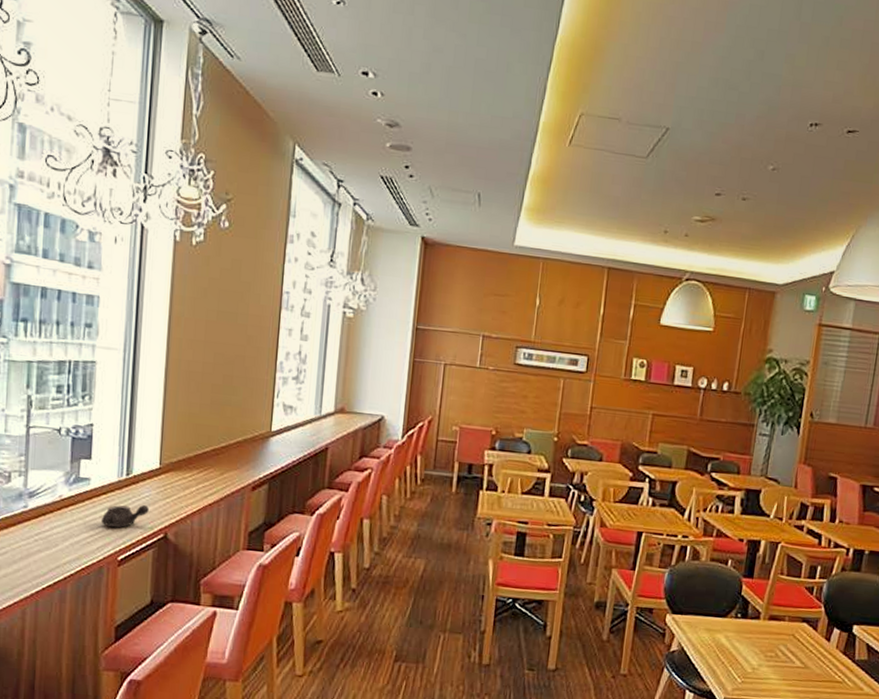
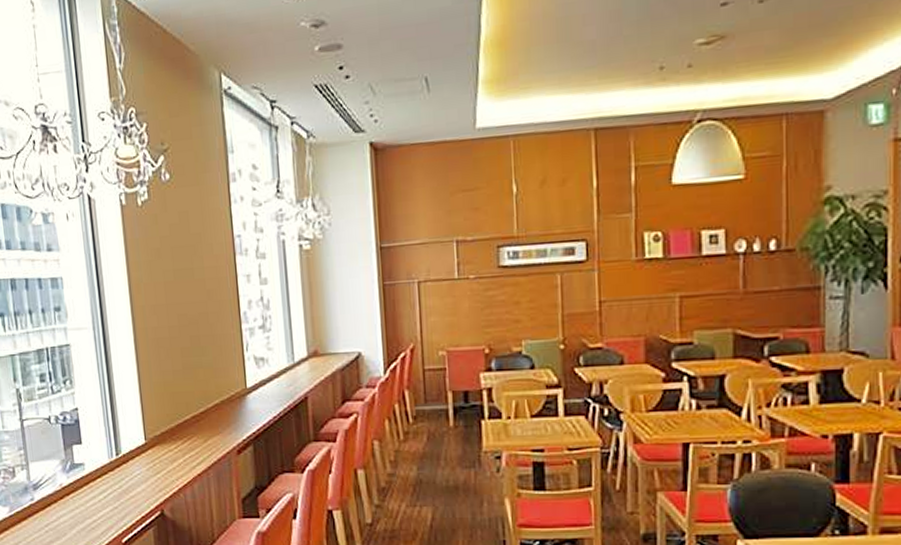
teapot: present [101,505,149,528] -> none [100,484,143,510]

